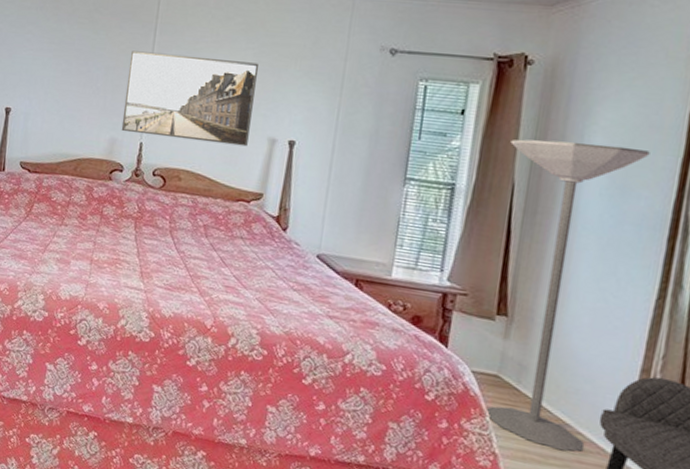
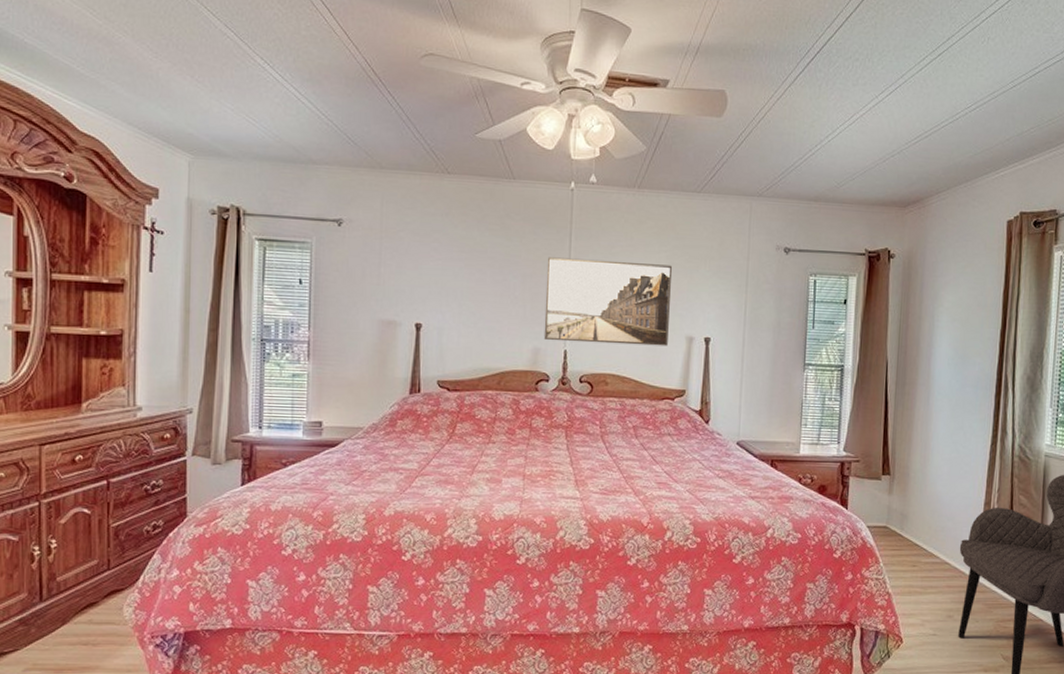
floor lamp: present [485,139,650,452] -> none [879,322,980,580]

